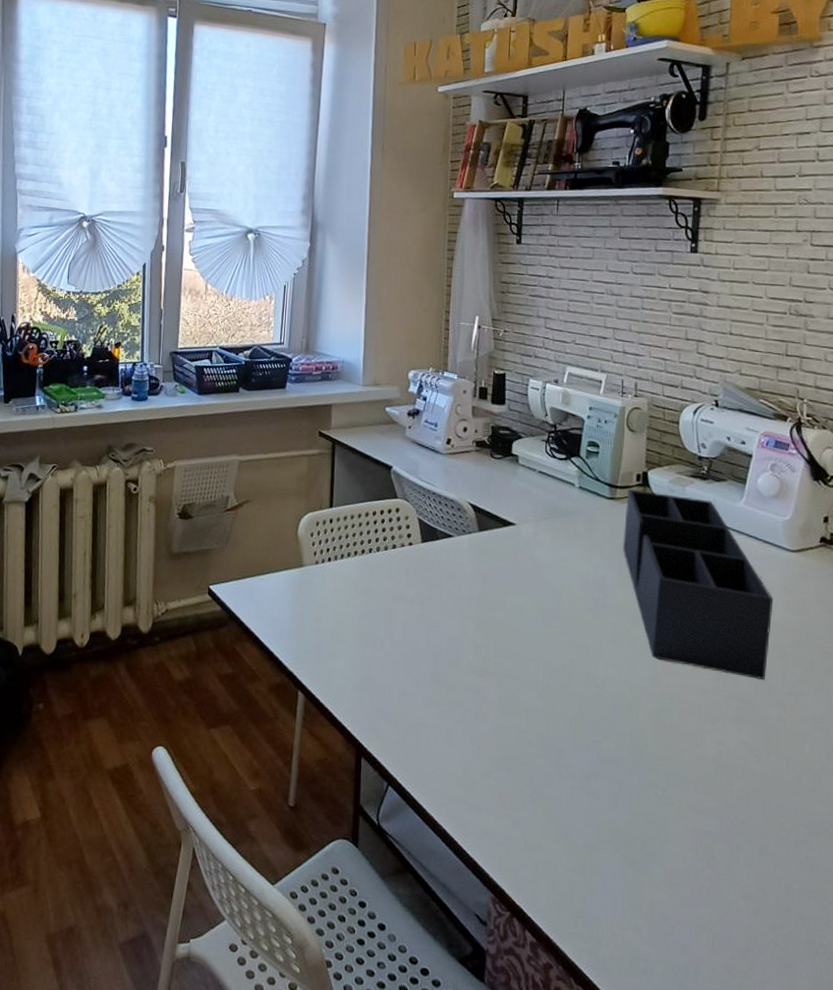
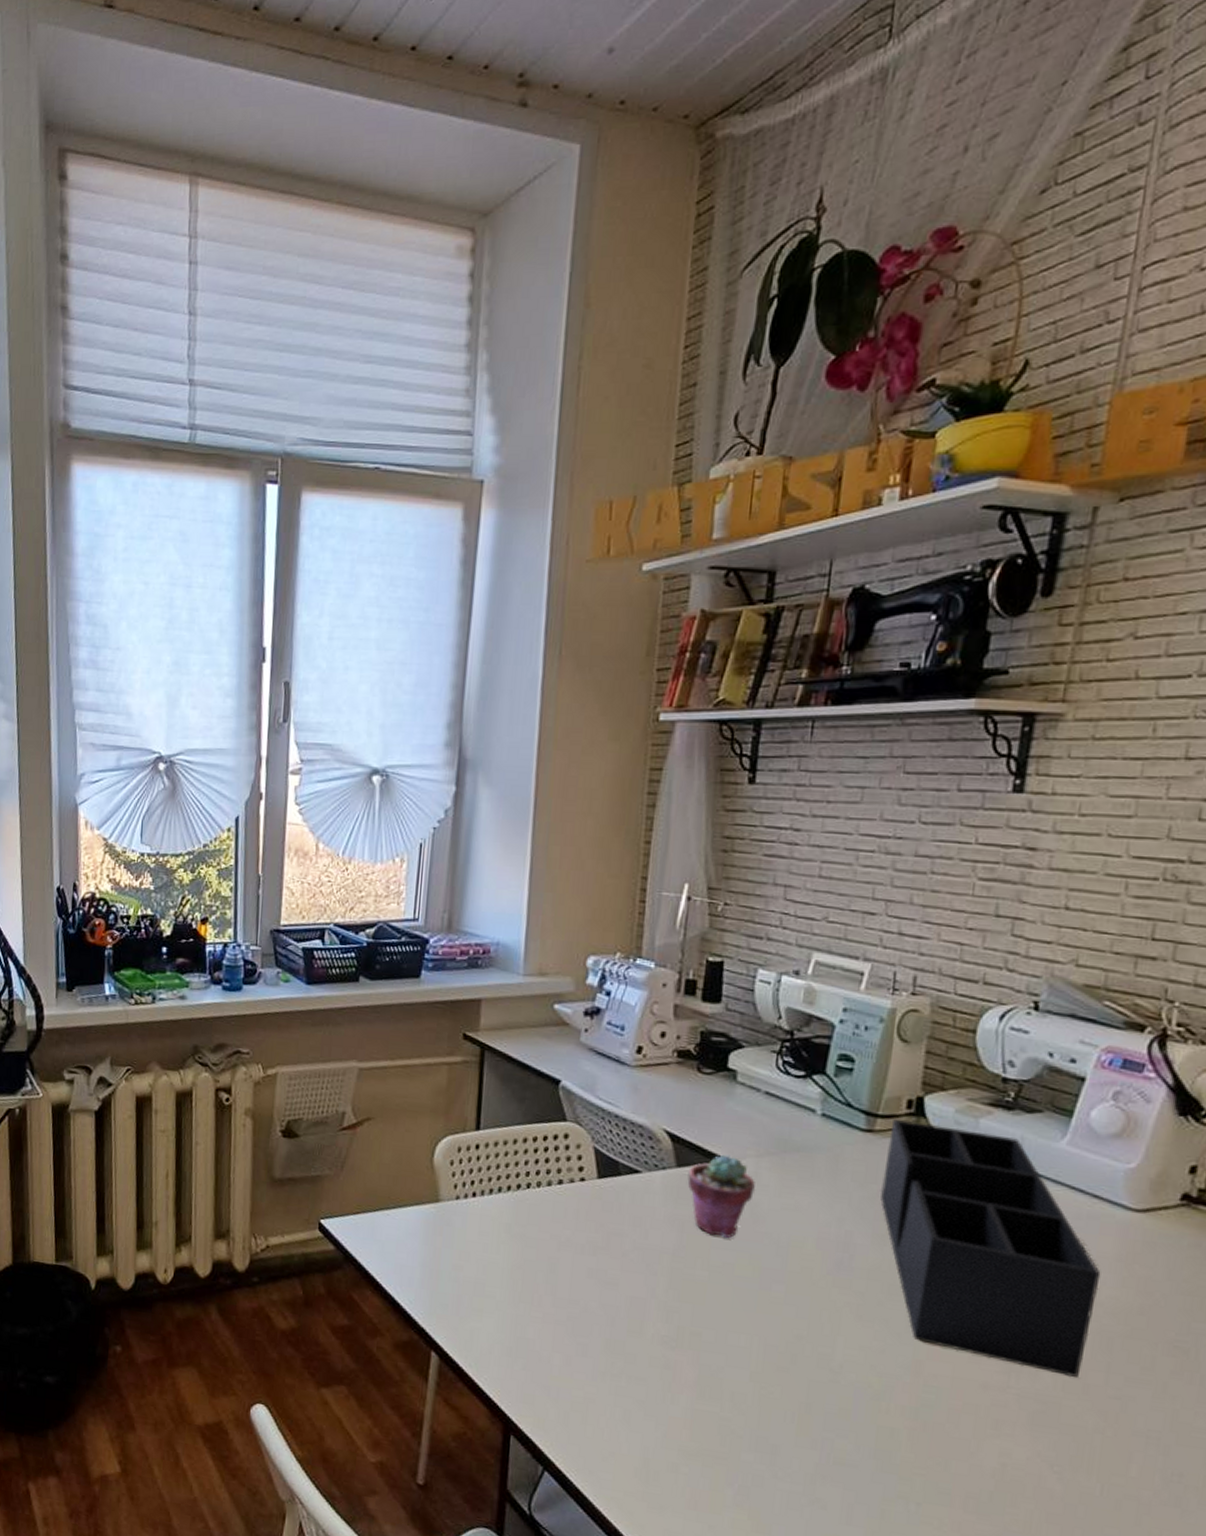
potted succulent: none [487,520,536,585] -> present [687,1154,756,1238]

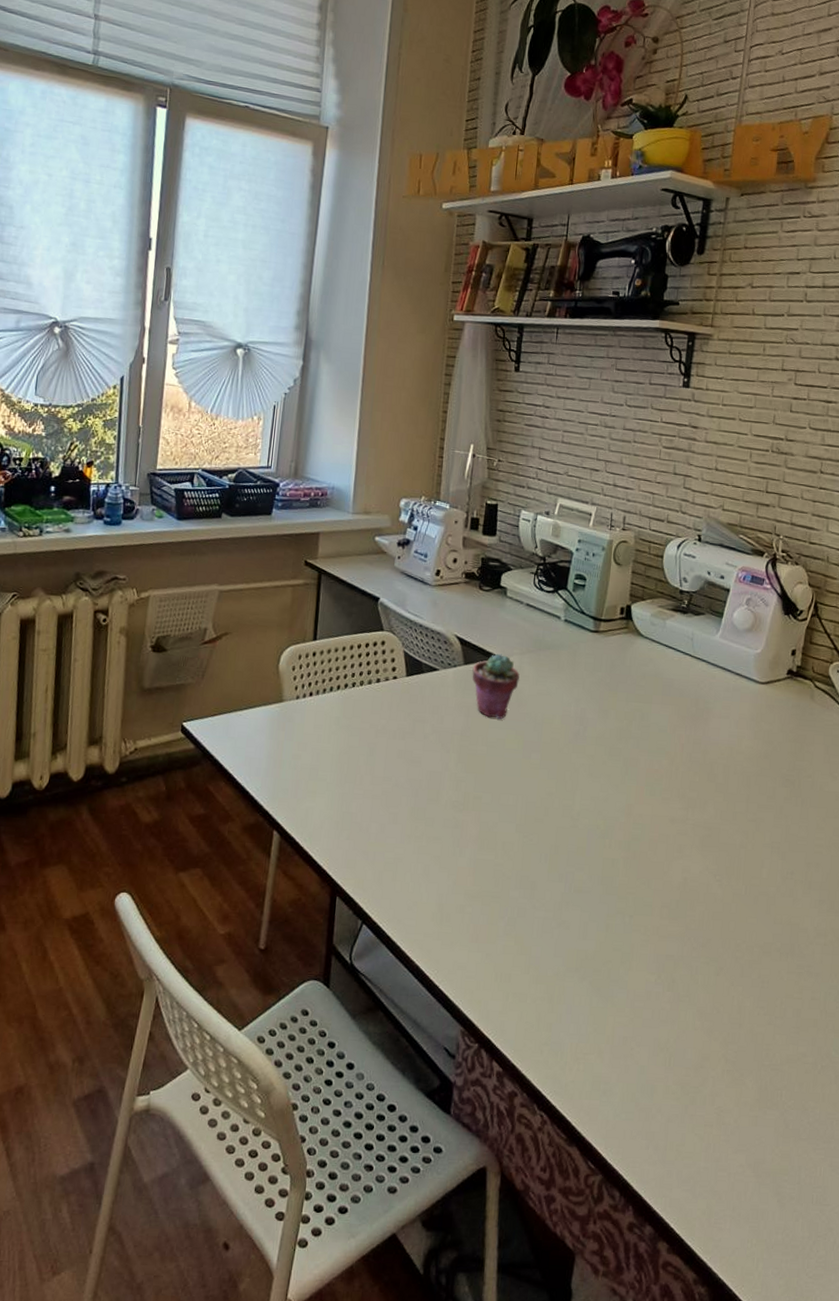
desk organizer: present [880,1118,1101,1377] -> none [603,622,742,808]

